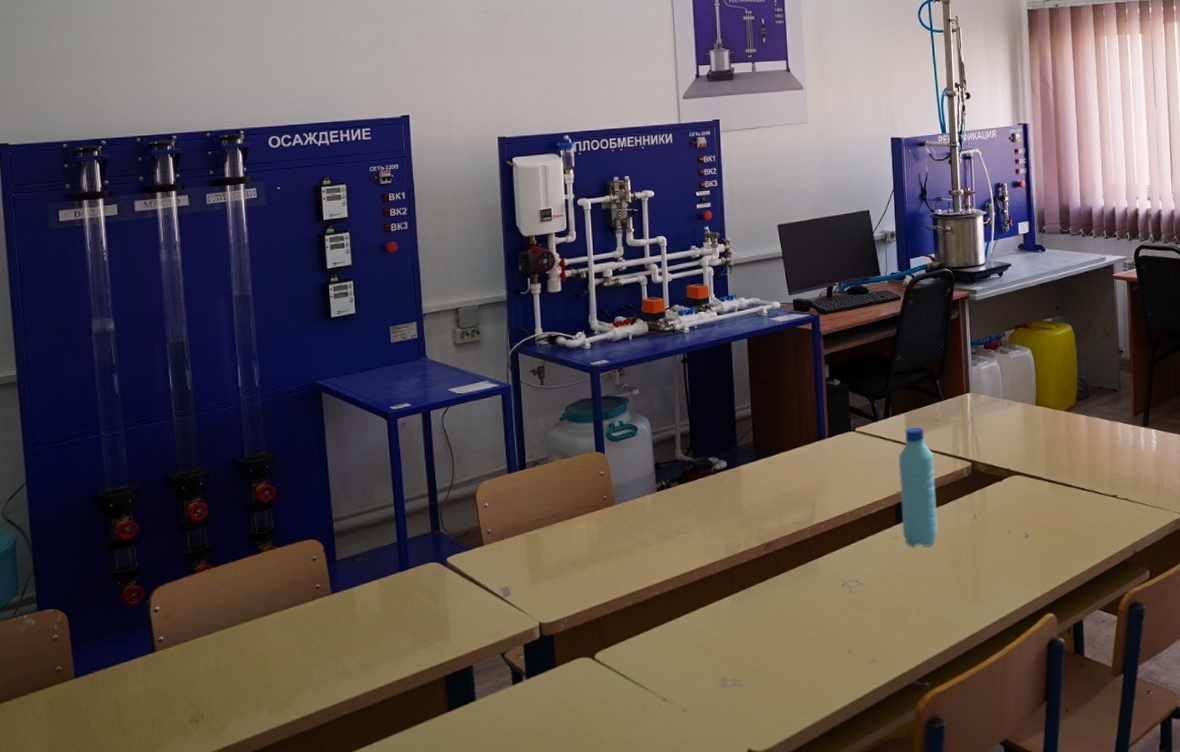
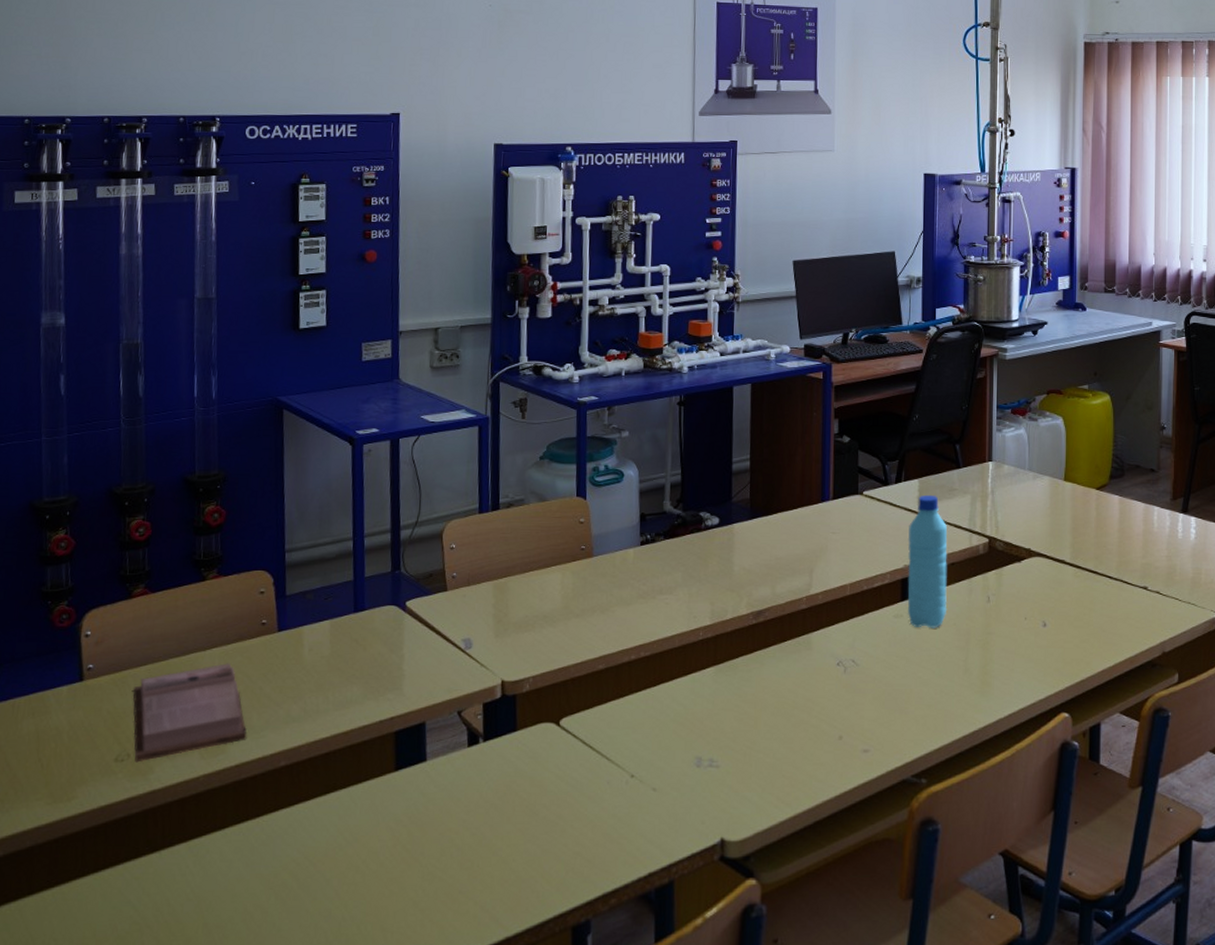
hardback book: none [202,626,310,722] -> present [133,663,247,763]

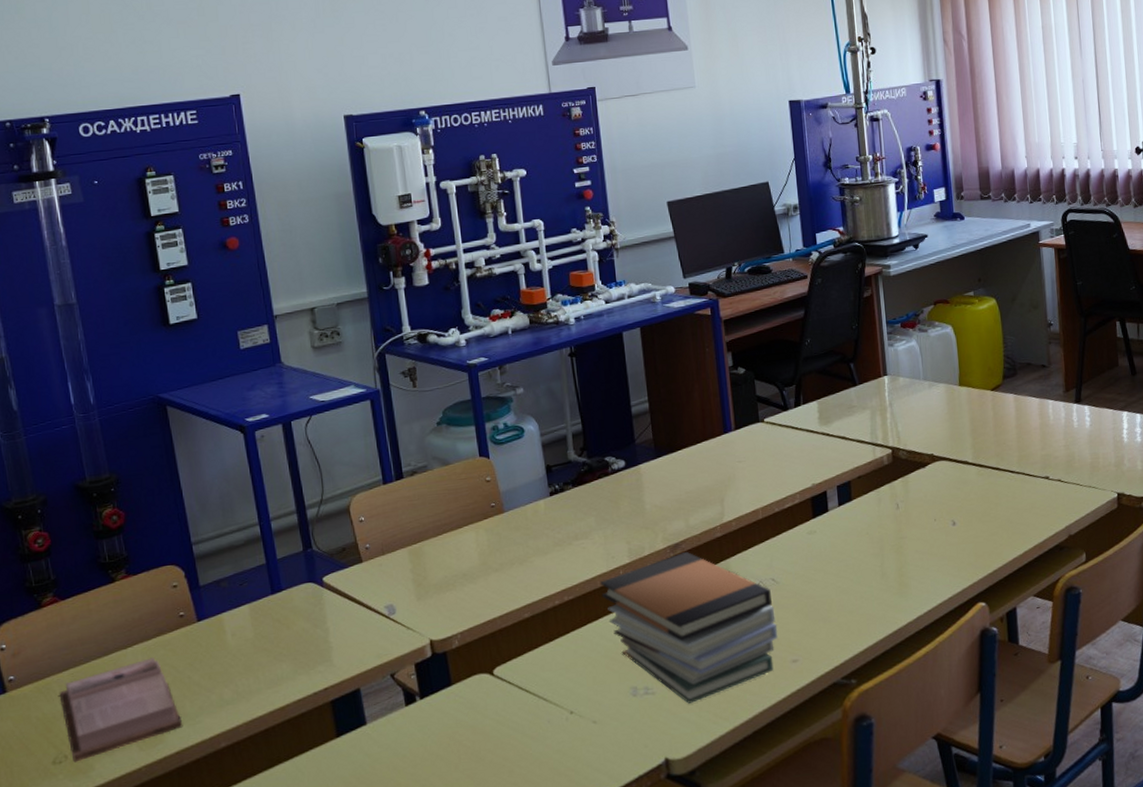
book stack: none [678,620,852,782] -> present [600,551,778,704]
water bottle: present [907,494,948,628] -> none [812,414,859,541]

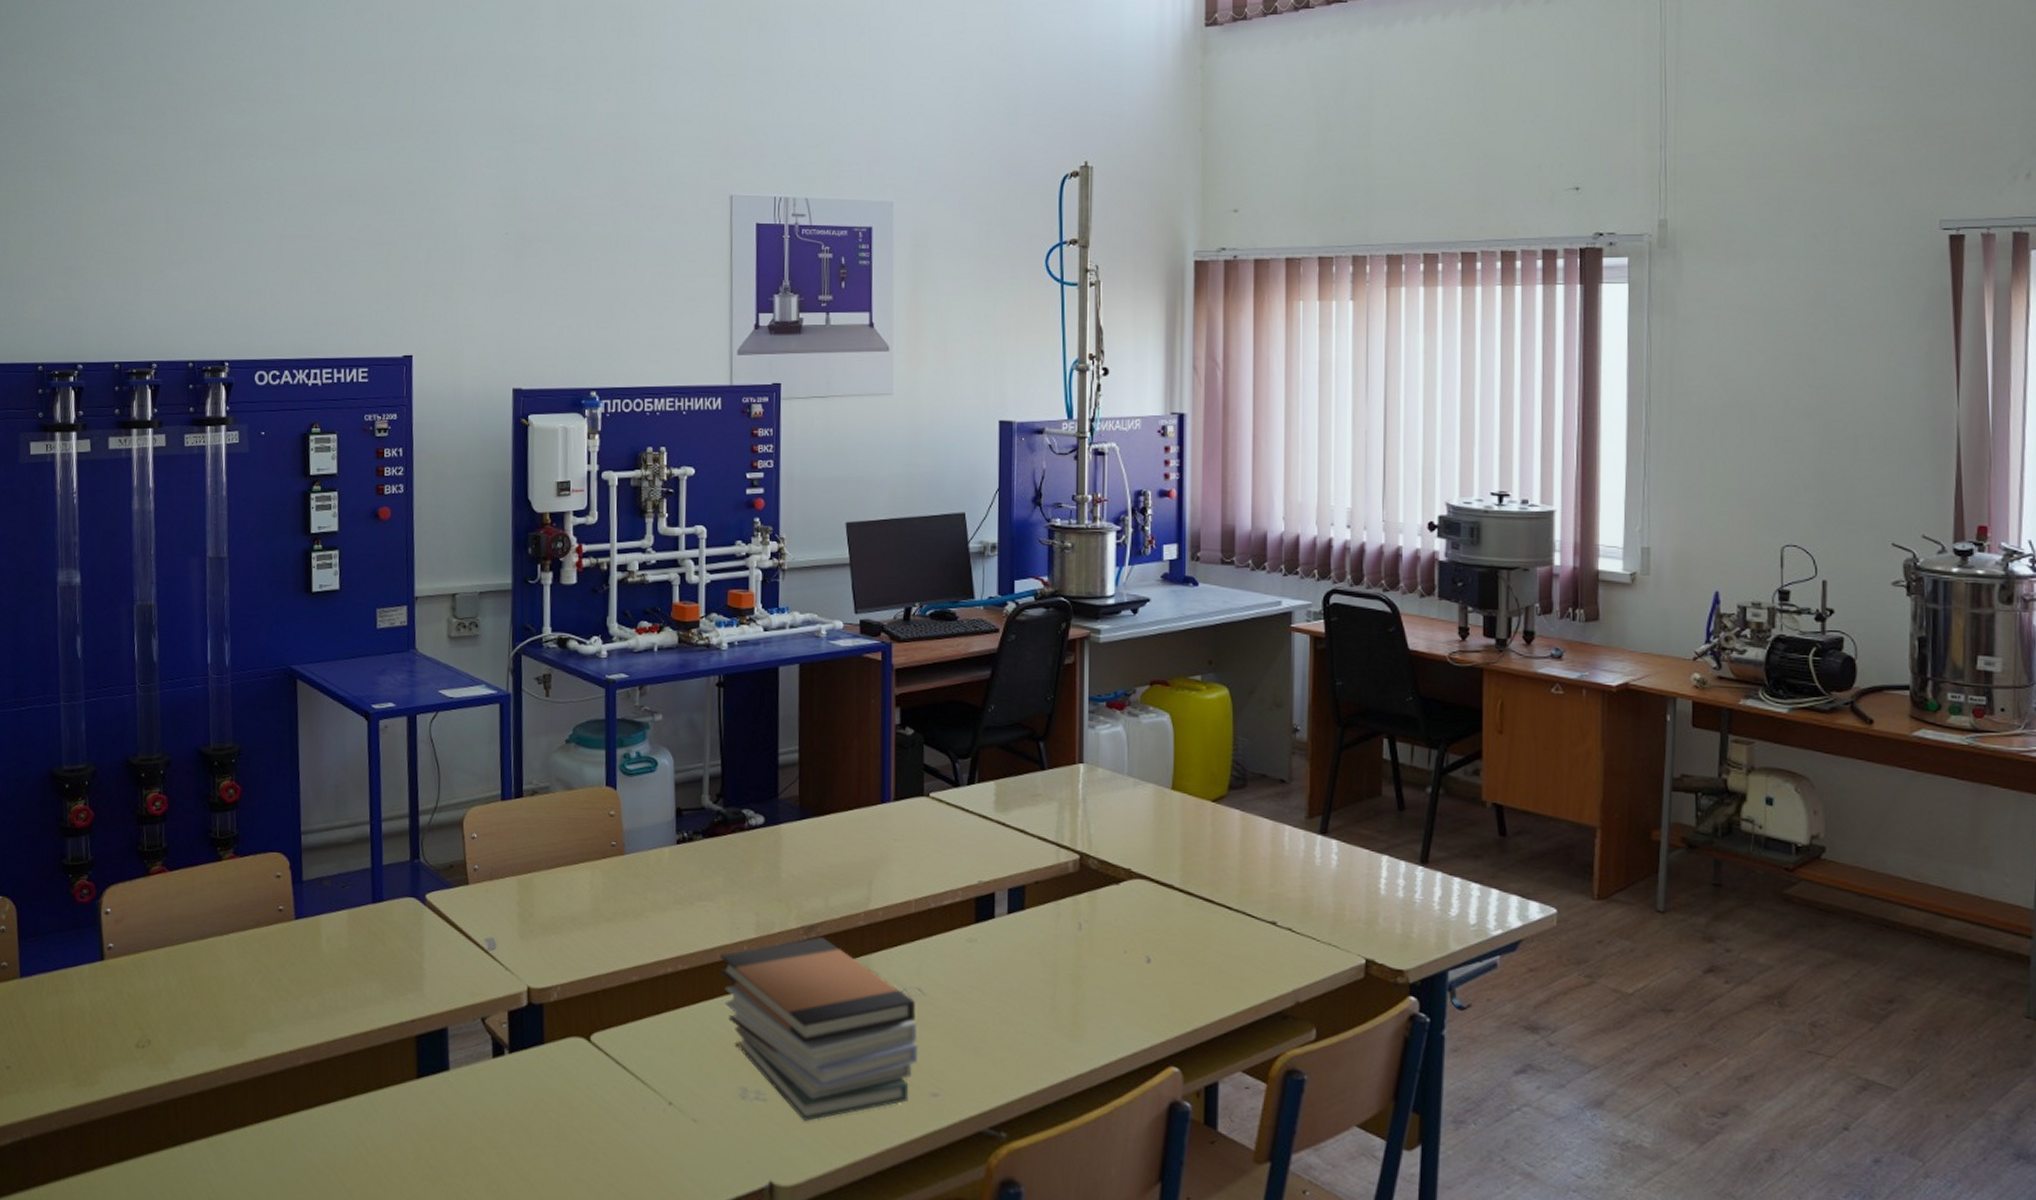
hardback book: present [59,657,183,763] -> none [152,950,266,1050]

